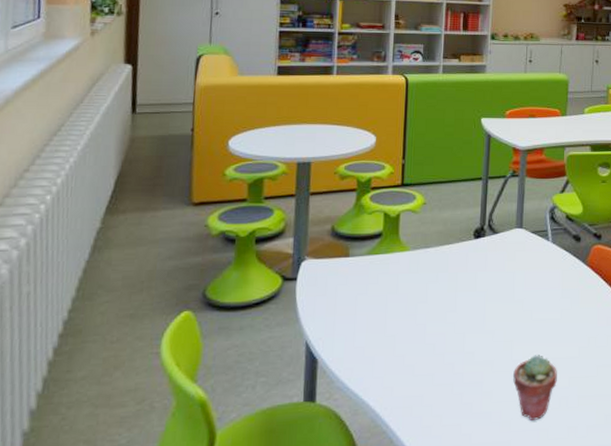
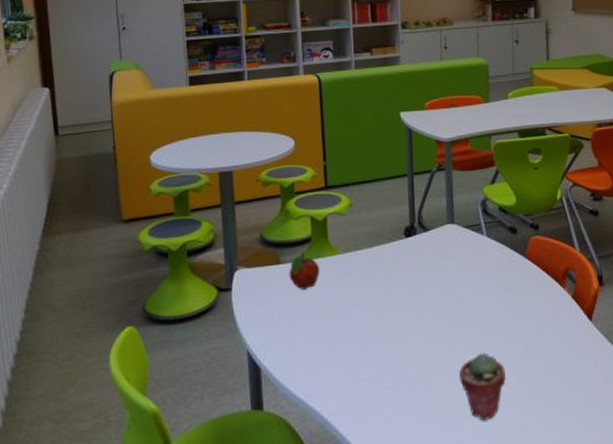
fruit: none [356,247,388,284] -> present [289,253,320,290]

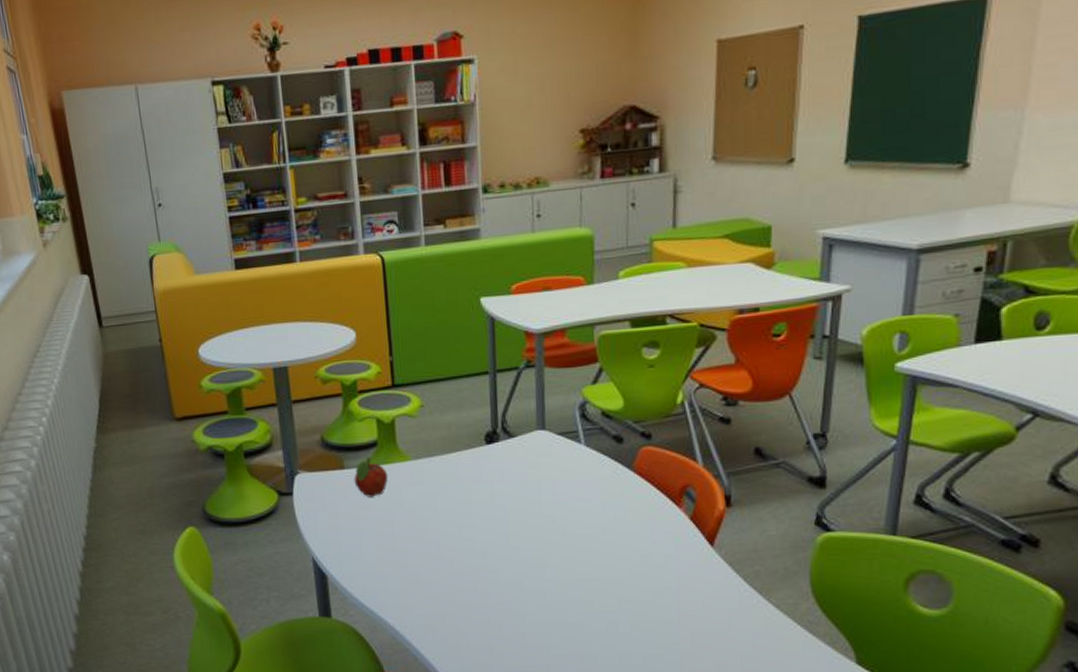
potted succulent: present [459,353,506,420] -> none [548,575,603,645]

